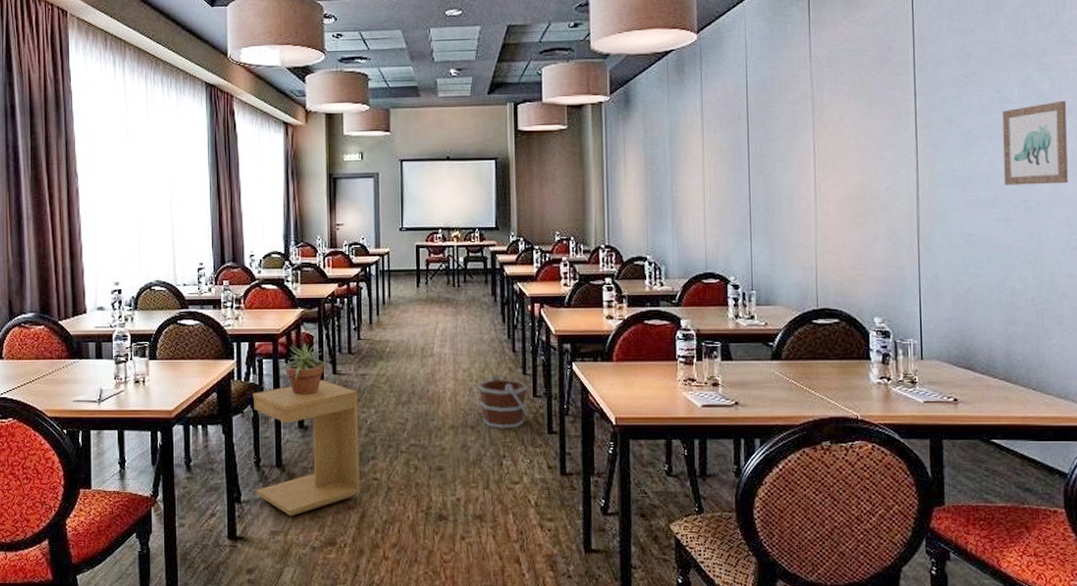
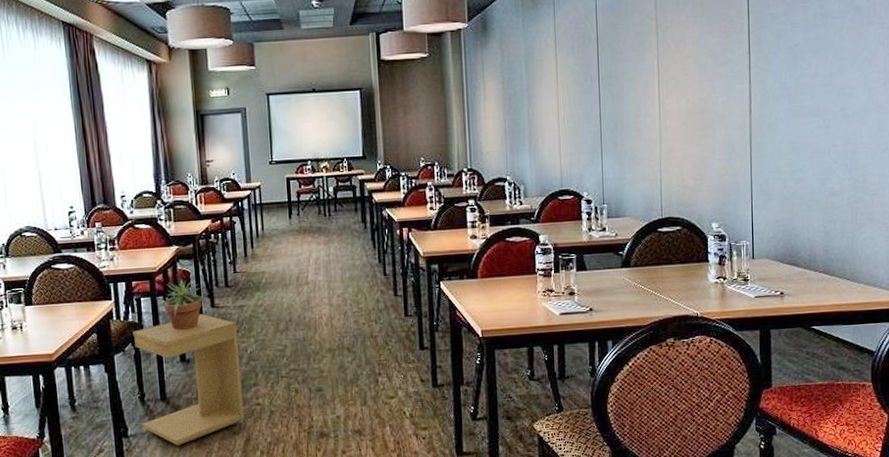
bucket: present [477,373,528,428] -> none [351,297,401,348]
wall art: present [1002,100,1068,185] -> none [825,13,881,95]

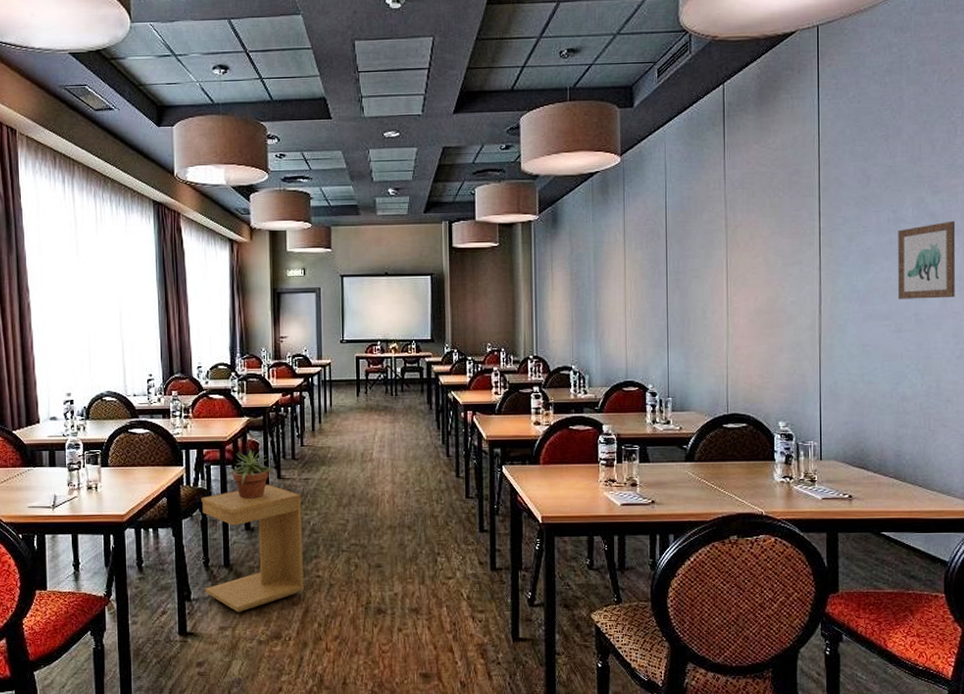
wall art: none [825,13,881,95] -> present [898,221,956,299]

